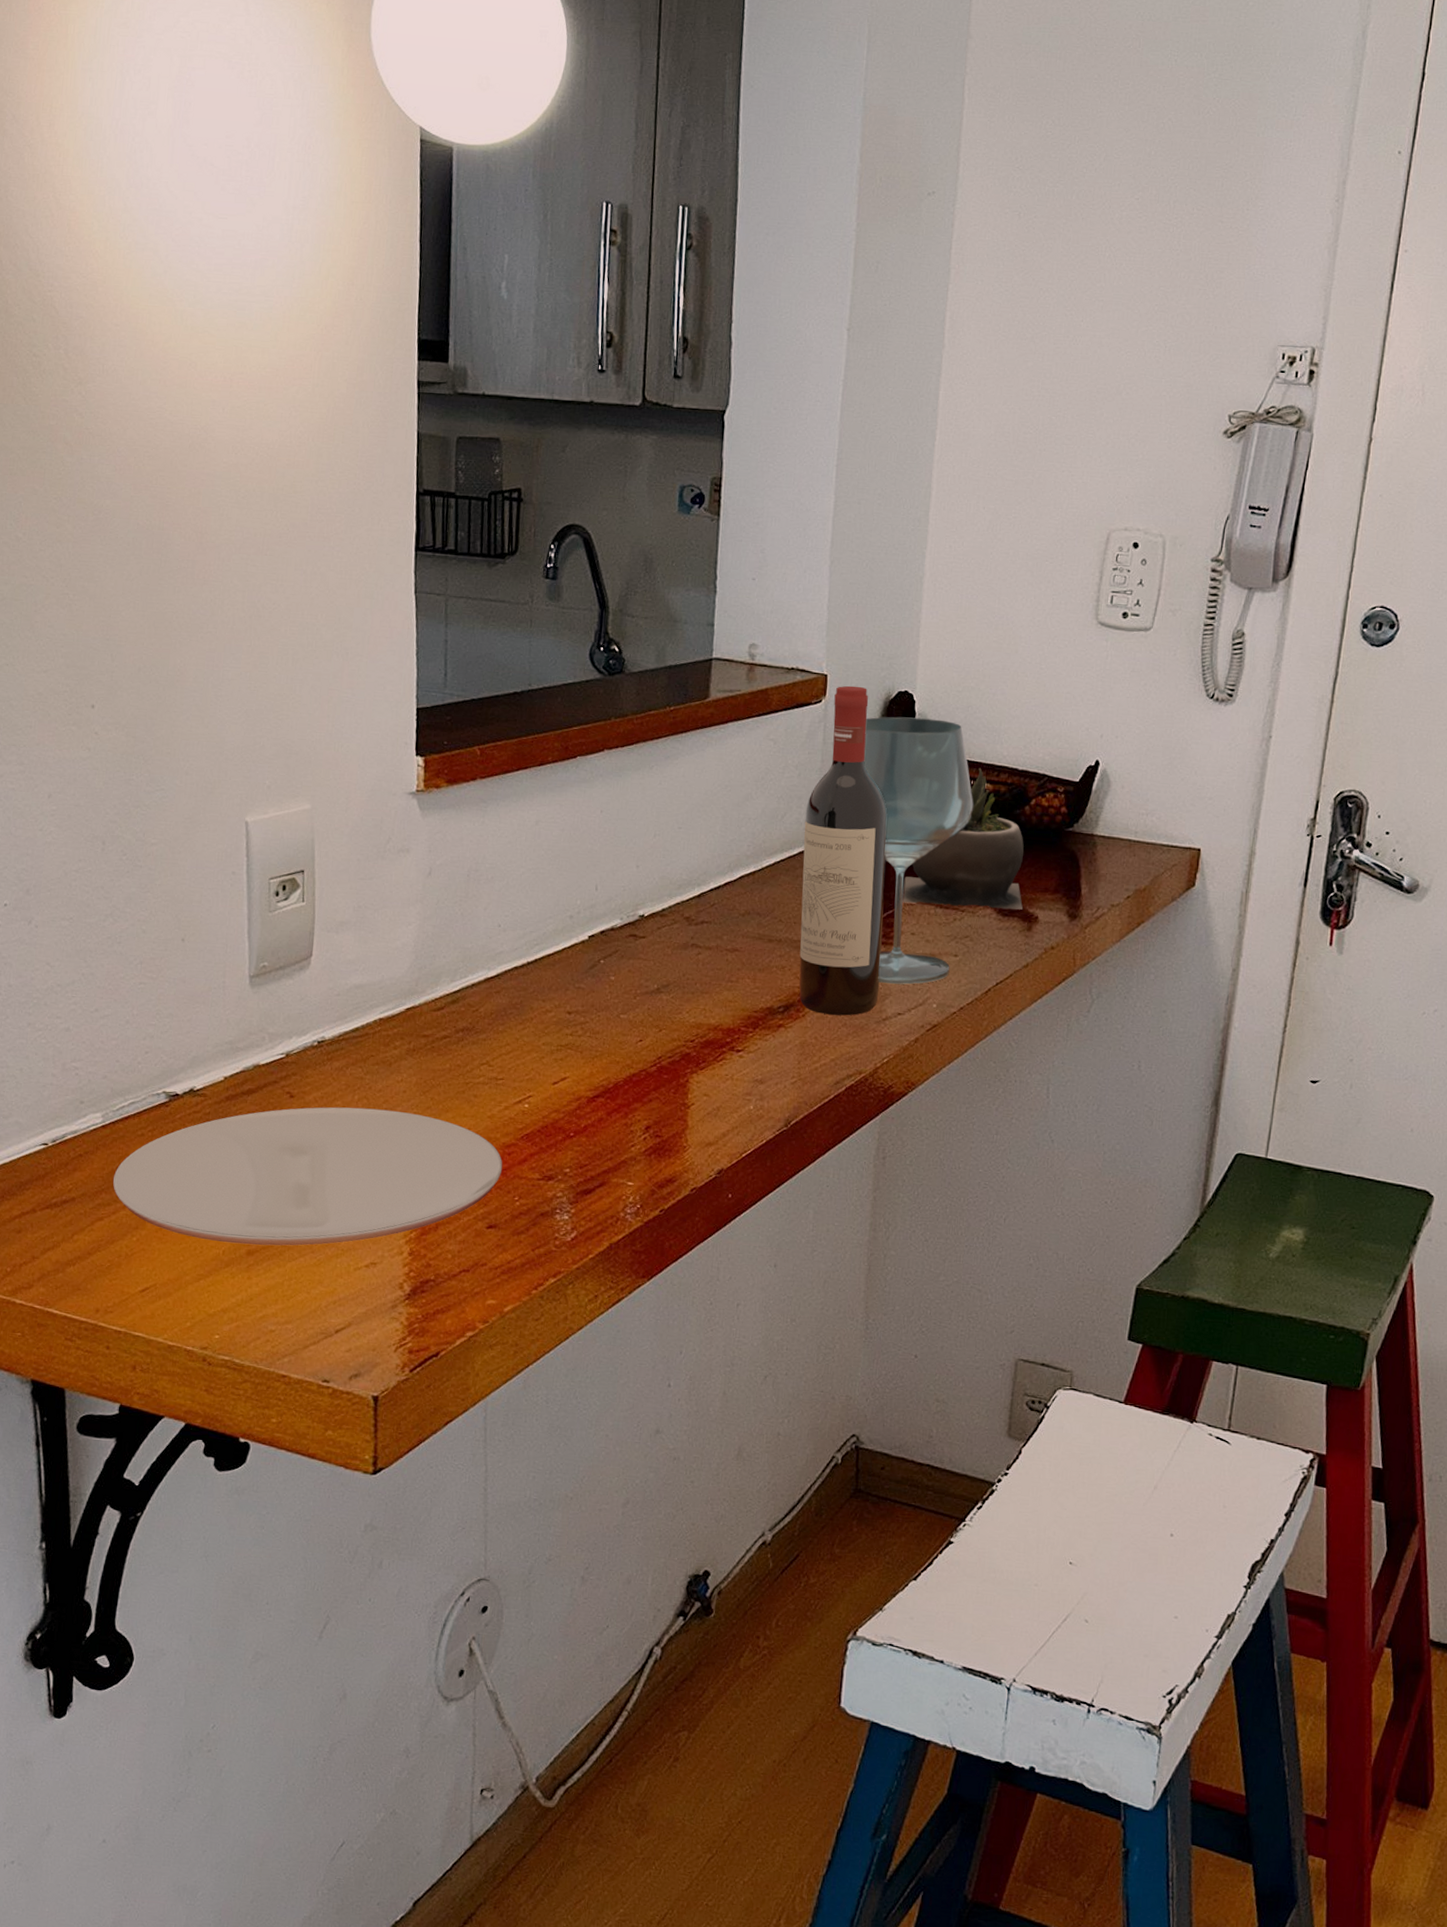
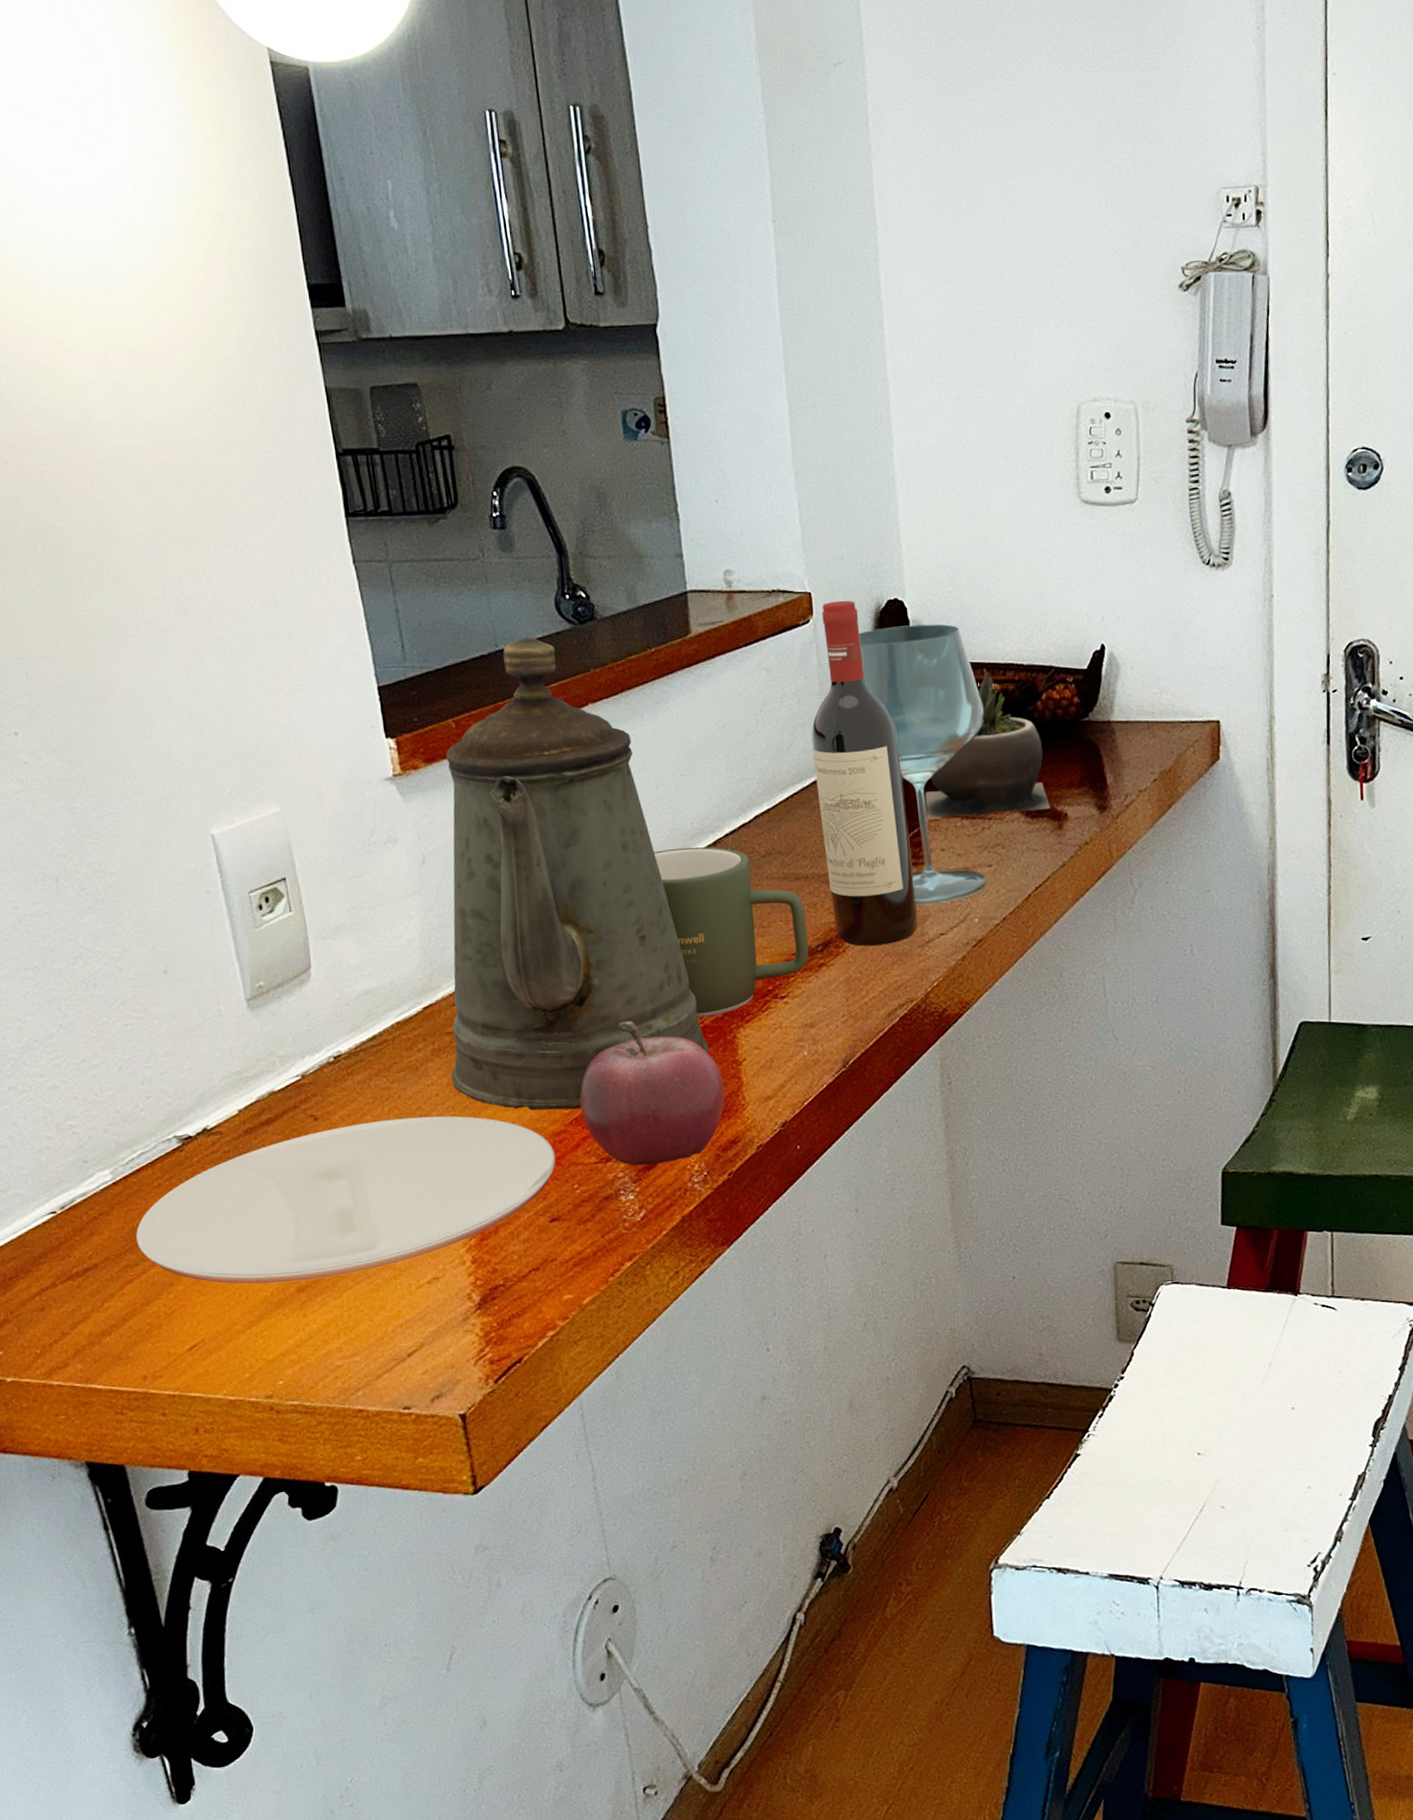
coffee pot: none [420,681,662,1125] -> present [446,637,709,1111]
fruit: none [533,1050,670,1190] -> present [579,1020,725,1166]
mug: none [641,895,773,1059] -> present [654,846,809,1018]

